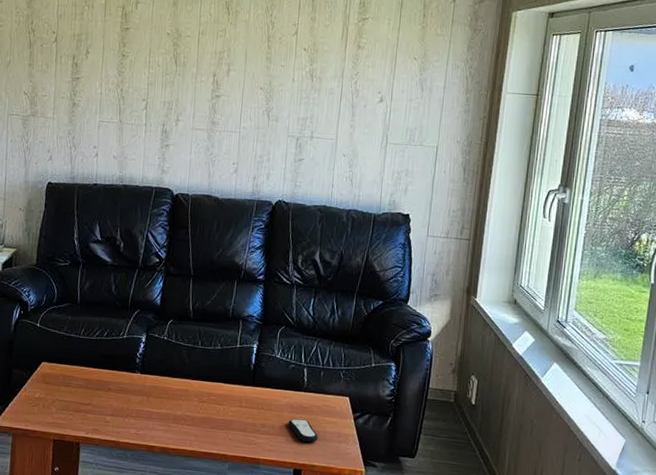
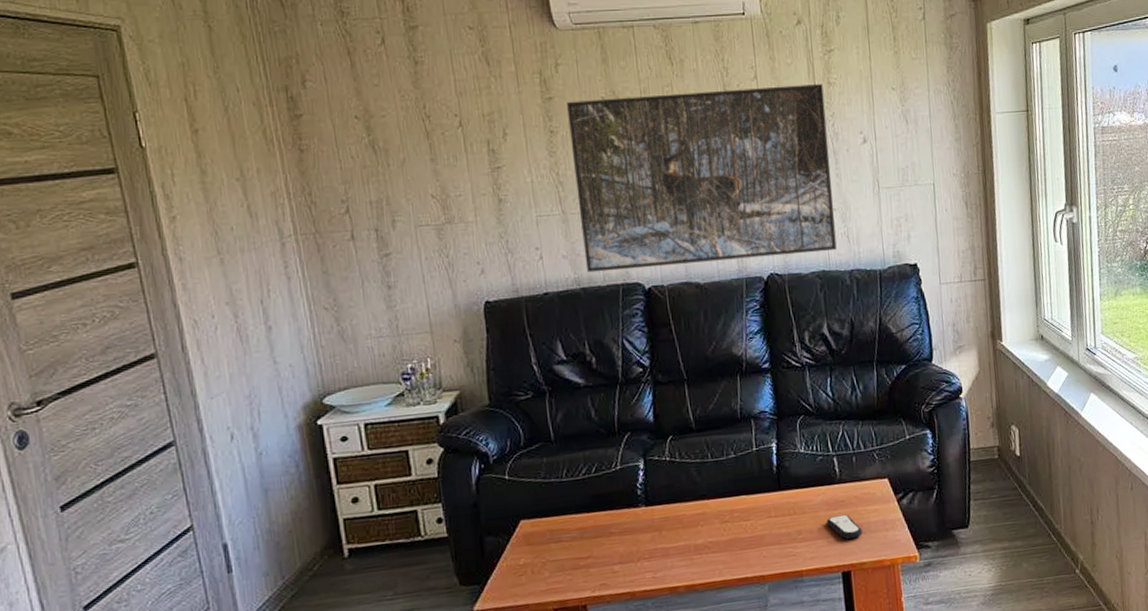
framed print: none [130,33,353,190] -> present [567,84,837,273]

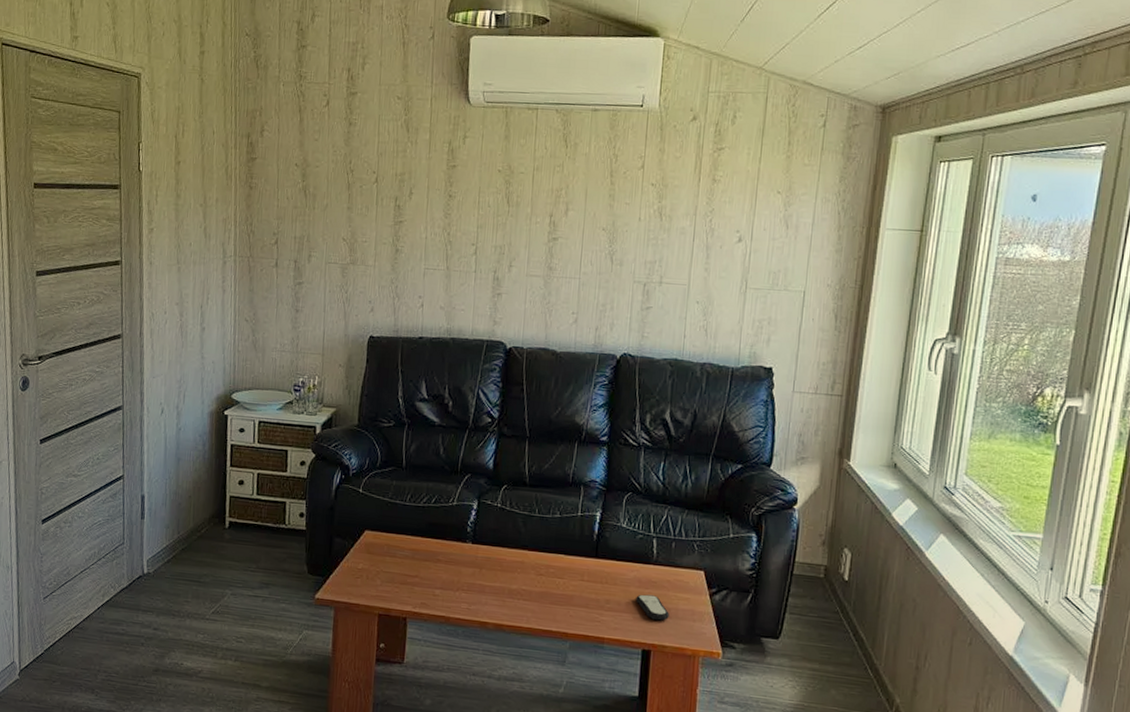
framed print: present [567,84,837,273] -> none [458,170,707,341]

